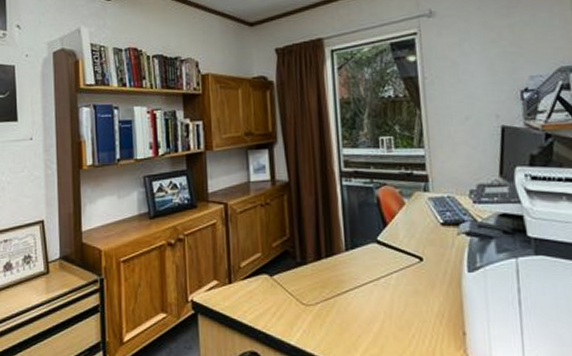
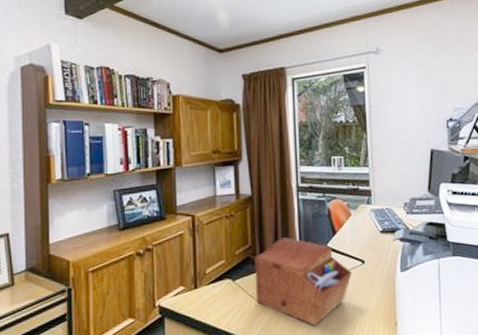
sewing box: none [293,229,408,333] -> present [254,238,352,327]

